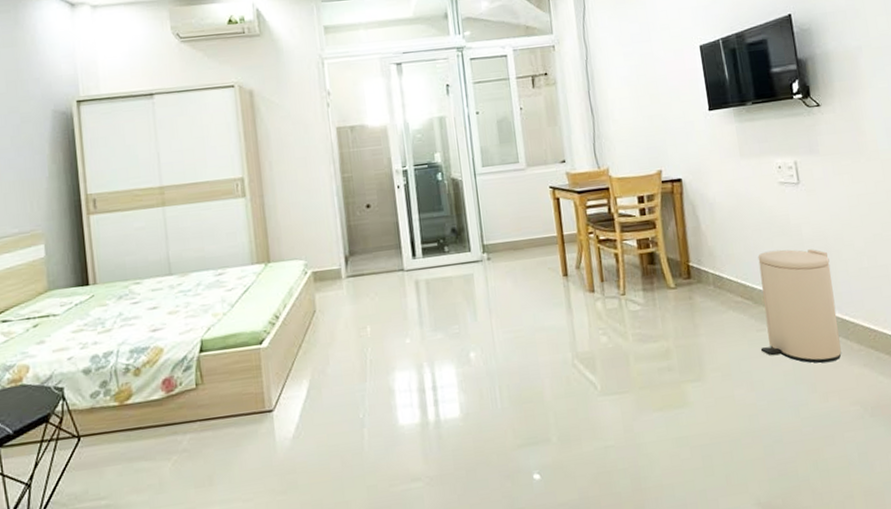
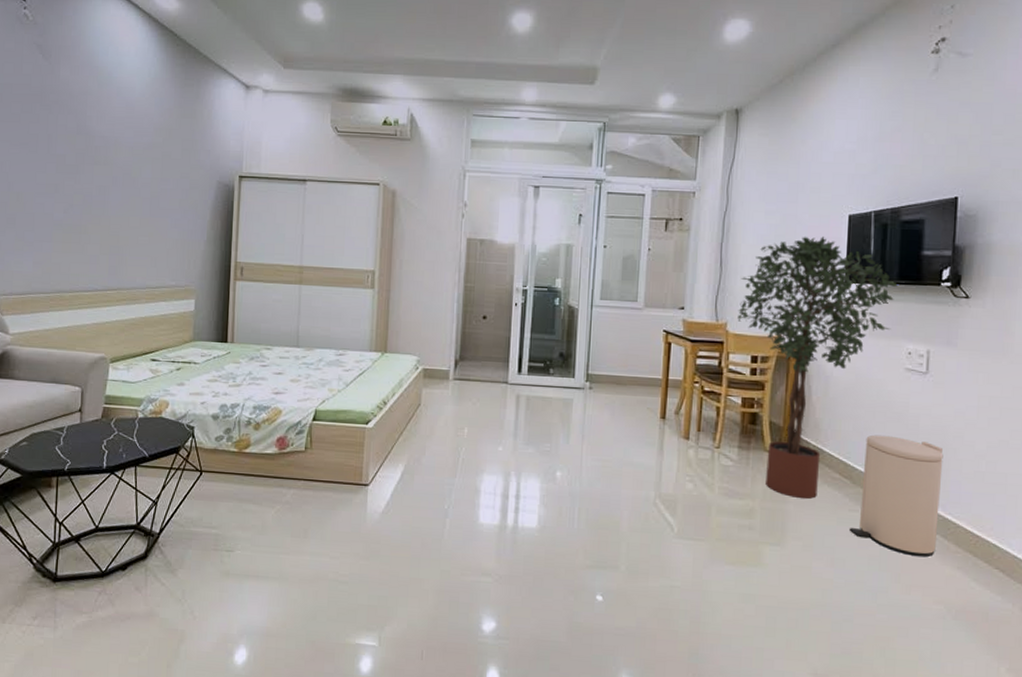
potted tree: none [613,69,759,330] -> present [737,236,898,499]

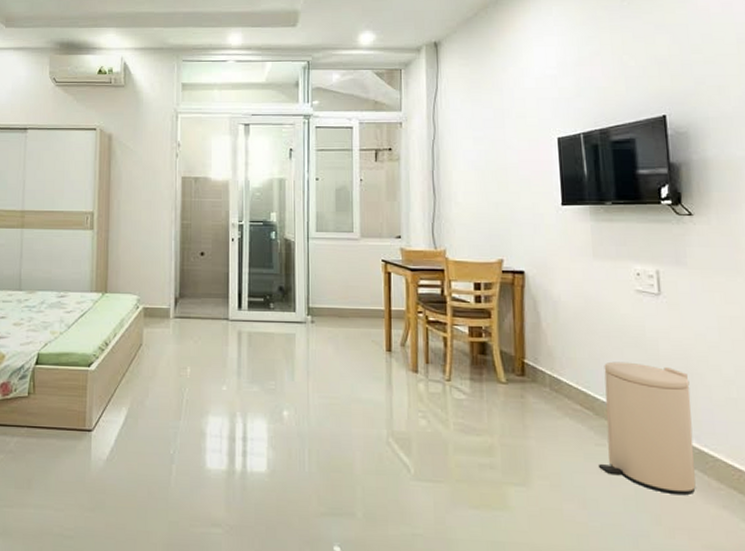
potted tree: present [737,236,898,499] -> none [455,160,616,433]

